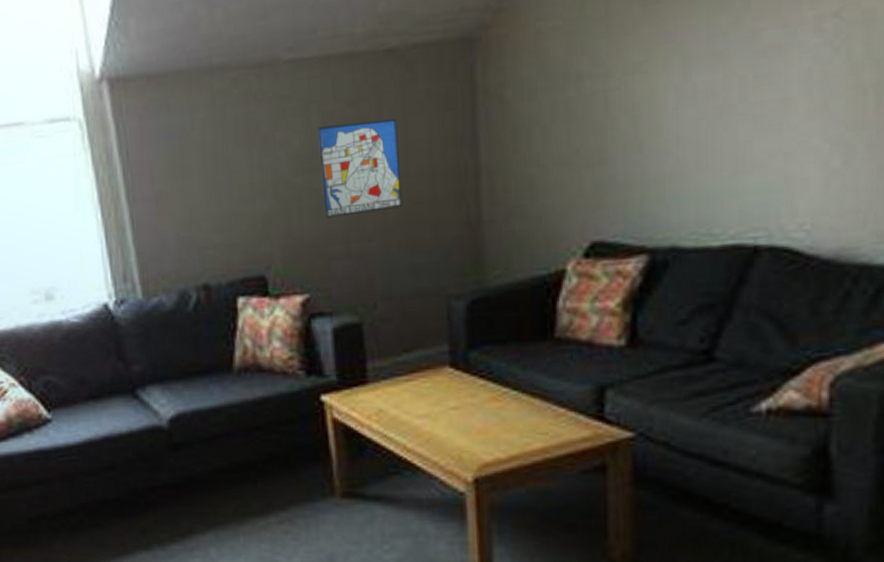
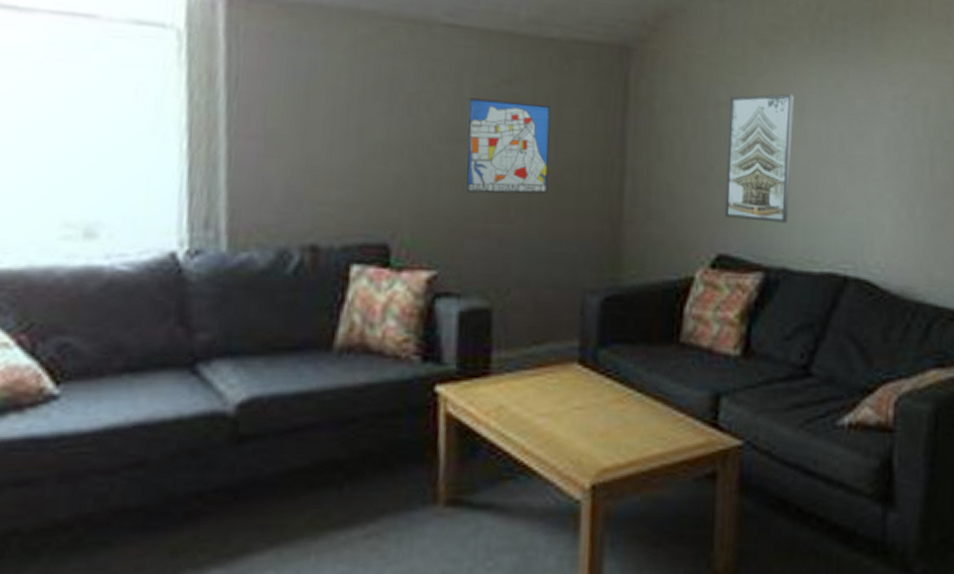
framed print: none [594,45,676,202] -> present [724,93,794,223]

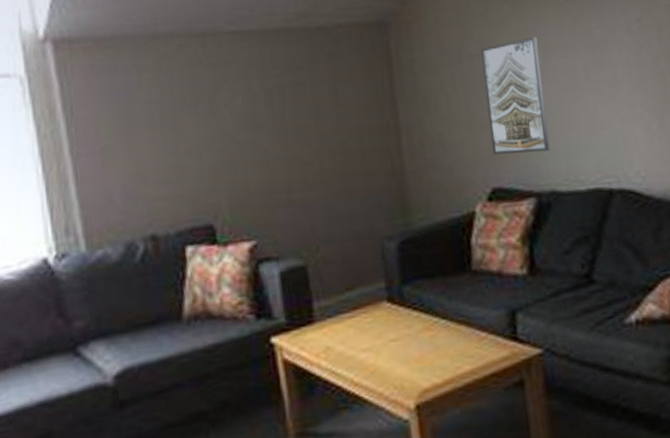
wall art: present [465,98,551,194] -> none [257,84,337,170]

